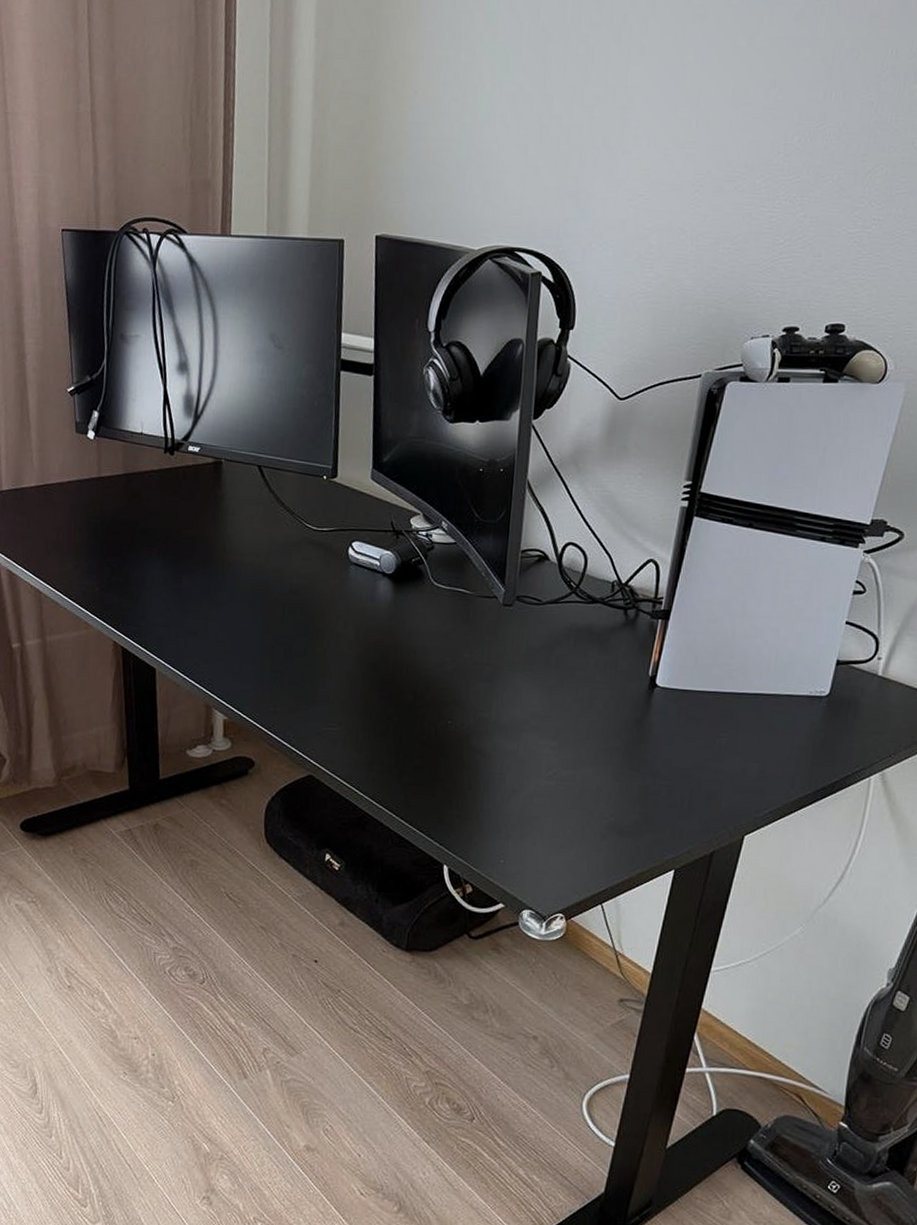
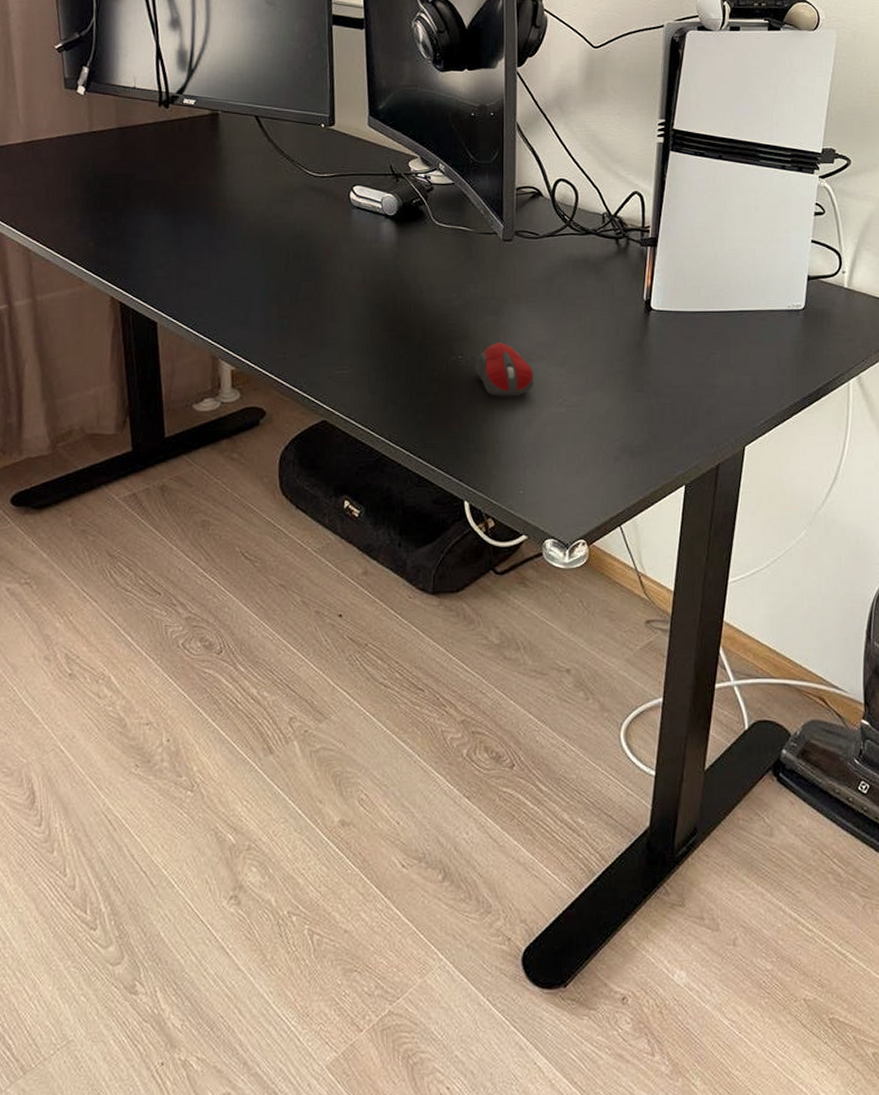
computer mouse: none [463,710,525,766] -> present [474,342,534,397]

